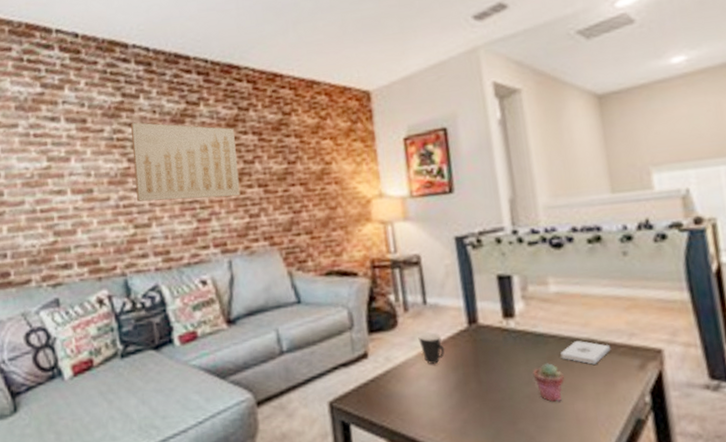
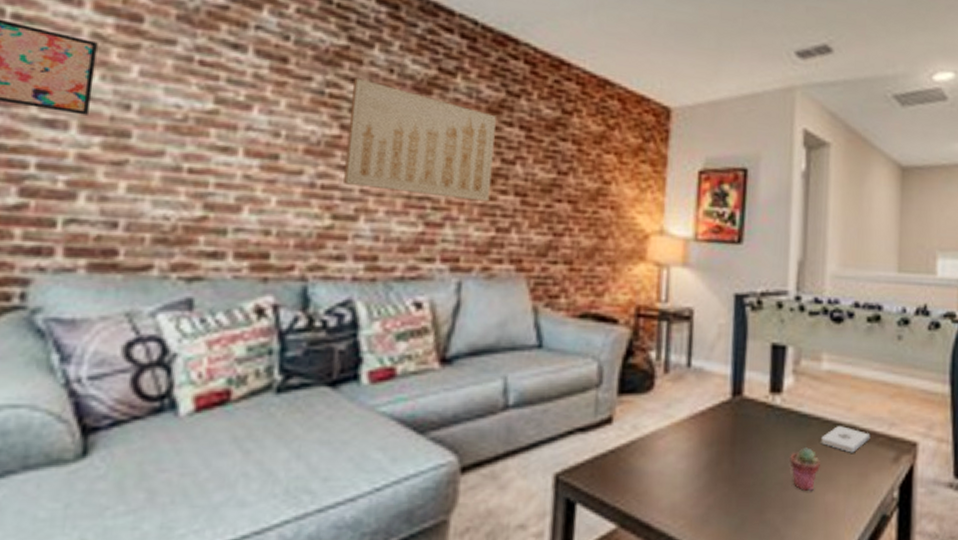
mug: present [418,332,445,364] -> none [674,400,702,437]

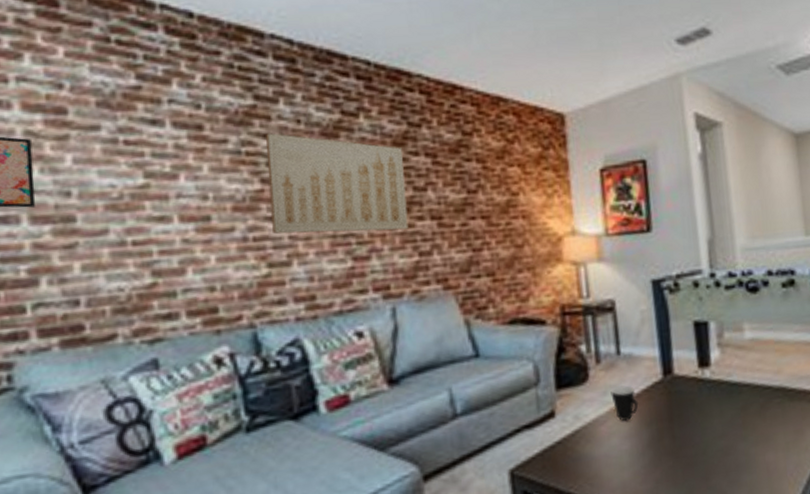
mug: none [674,400,702,437] -> present [610,385,639,421]
potted succulent: present [789,447,820,492] -> none [726,413,757,454]
notepad: present [821,426,871,453] -> none [754,389,801,413]

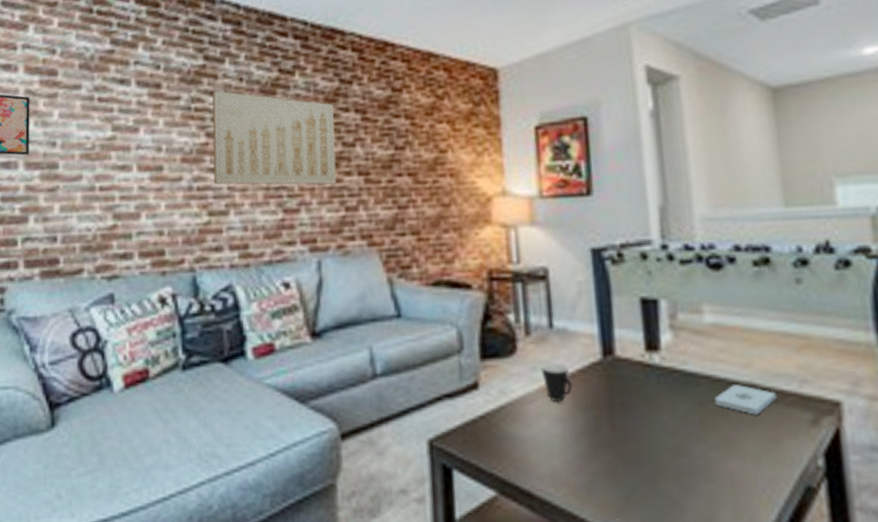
notepad: none [754,389,801,413] -> present [714,385,777,415]

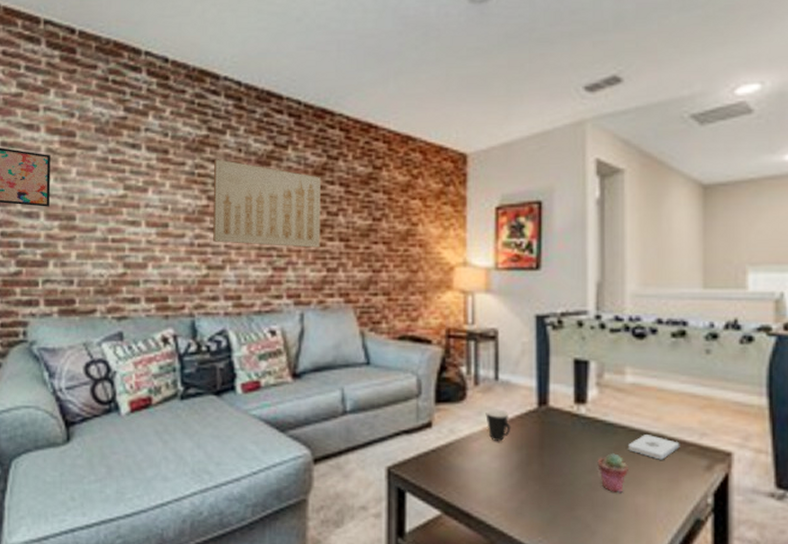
potted succulent: none [679,410,718,459] -> present [597,453,628,494]

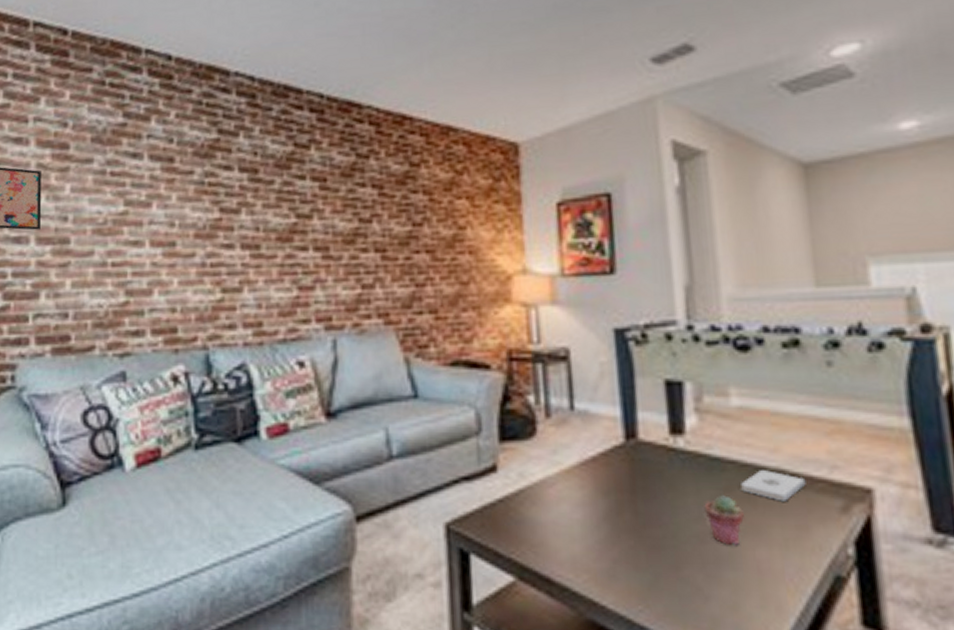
wall art: present [213,159,320,248] -> none [225,165,353,262]
mug: present [485,409,511,441] -> none [561,446,594,485]

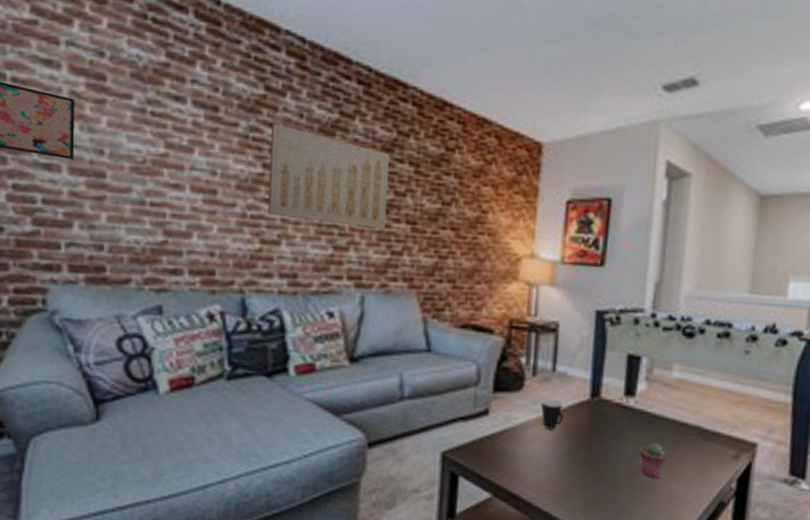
wall art: none [225,165,353,262] -> present [268,123,389,229]
mug: none [561,446,594,485] -> present [540,399,564,429]
notepad: present [741,470,806,501] -> none [668,426,714,449]

